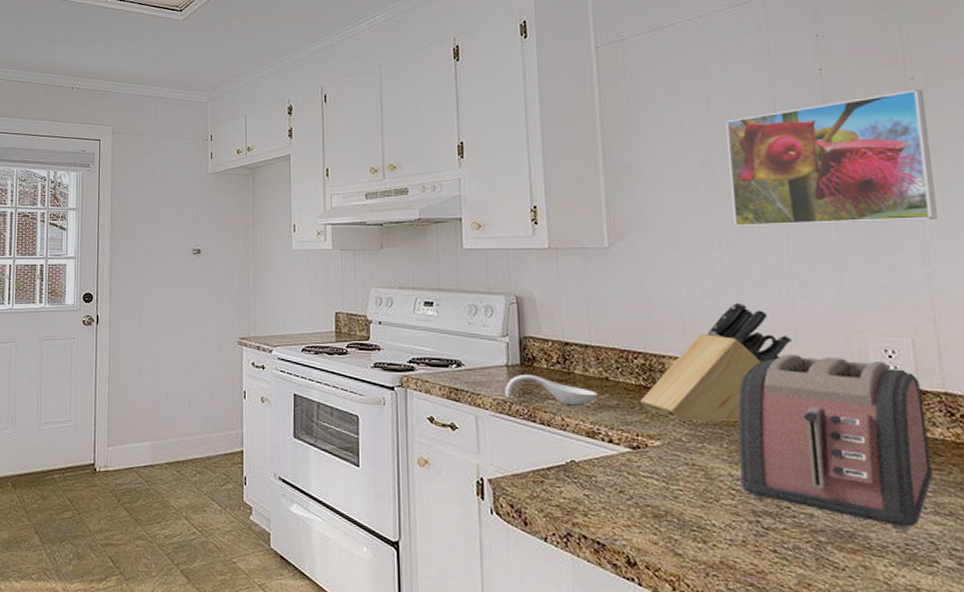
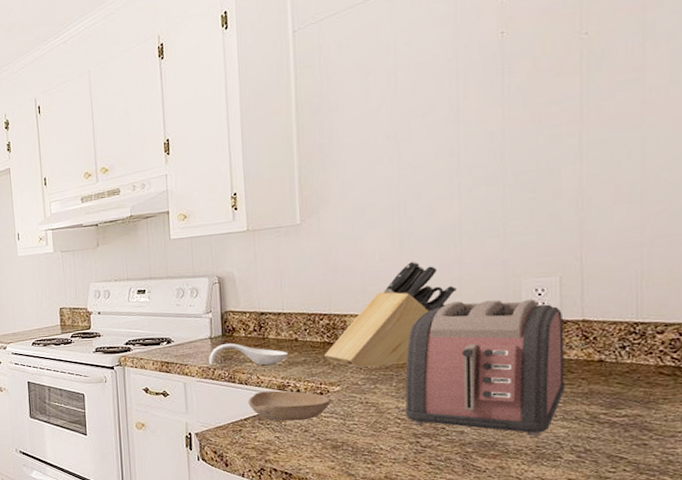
bowl: none [551,436,651,478] -> present [248,390,332,422]
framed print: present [726,89,938,227] -> none [411,43,594,194]

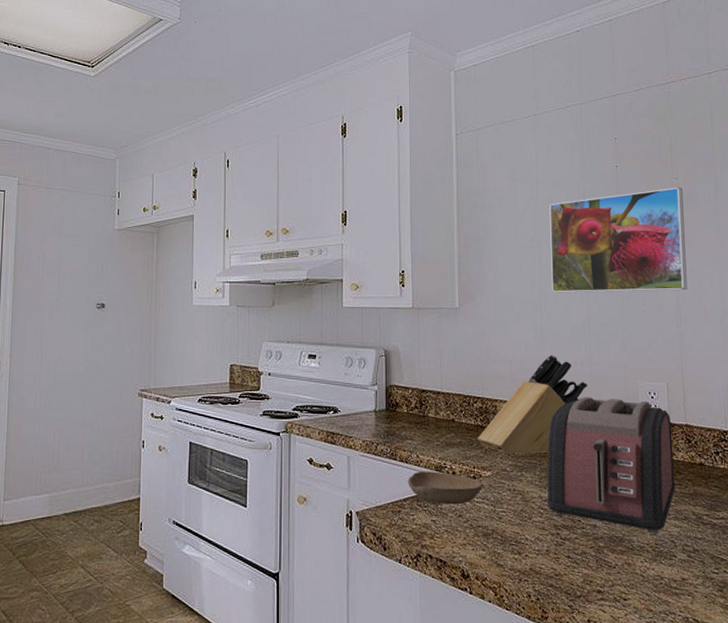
spoon rest: present [209,343,289,366] -> none [373,417,446,445]
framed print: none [411,43,594,194] -> present [549,187,687,293]

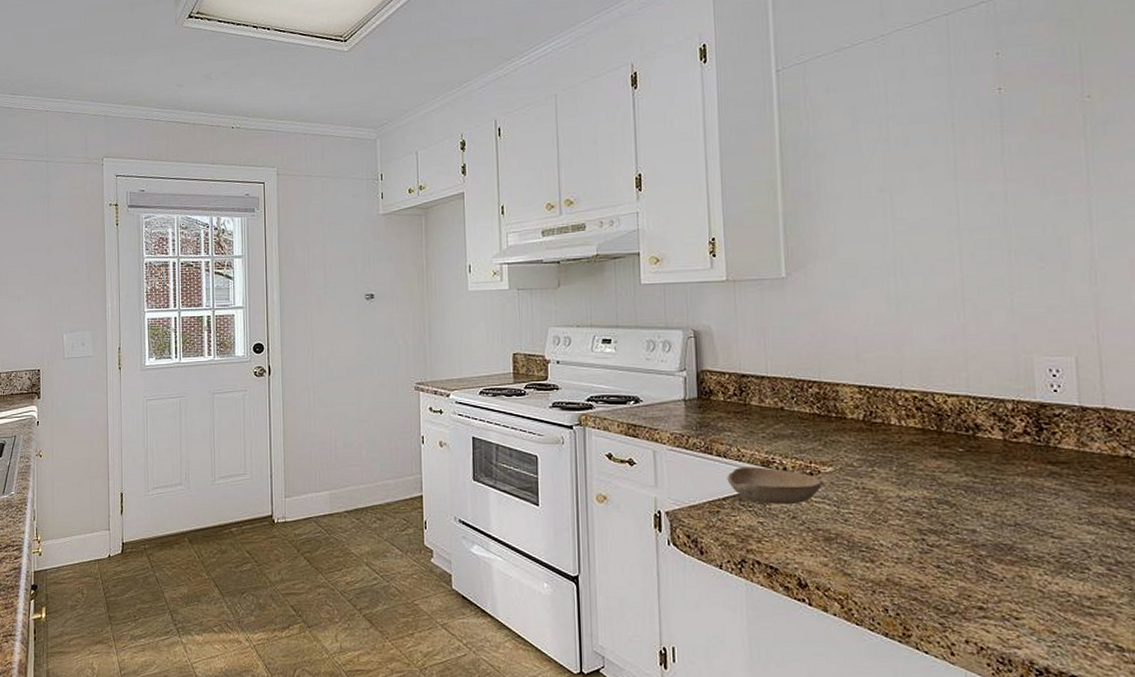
knife block: present [478,355,588,455] -> none [814,328,961,447]
toaster: present [546,397,676,534] -> none [907,377,1090,542]
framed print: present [549,187,687,293] -> none [905,107,1106,253]

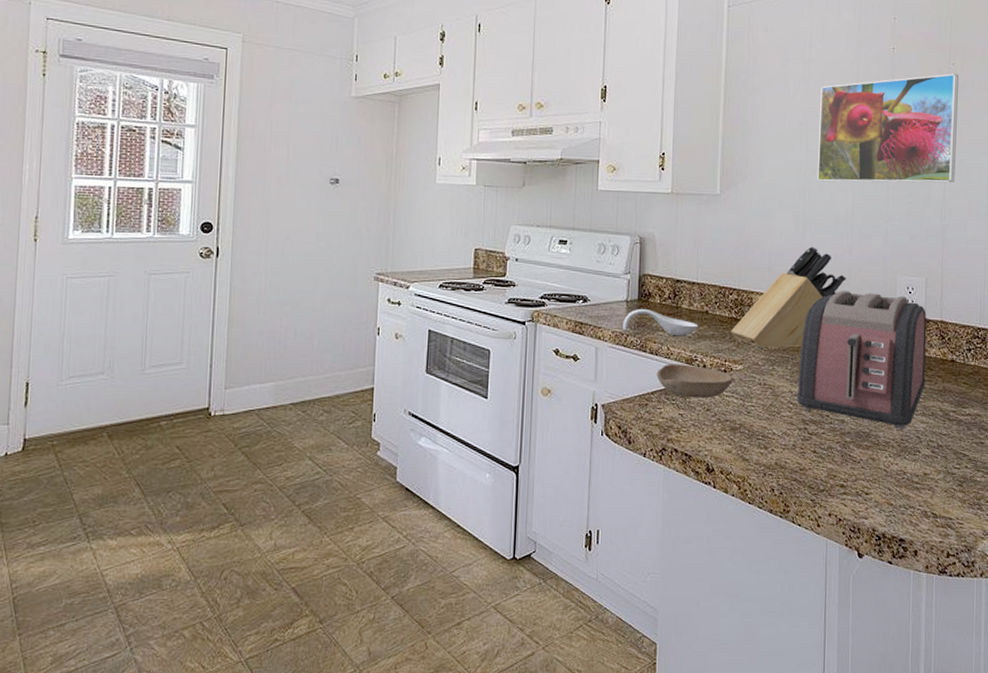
spoon rest: none [682,407,774,437] -> present [623,308,699,337]
knife block: none [814,328,961,447] -> present [731,246,846,348]
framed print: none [905,107,1106,253] -> present [817,73,959,183]
toaster: none [907,377,1090,542] -> present [796,291,927,430]

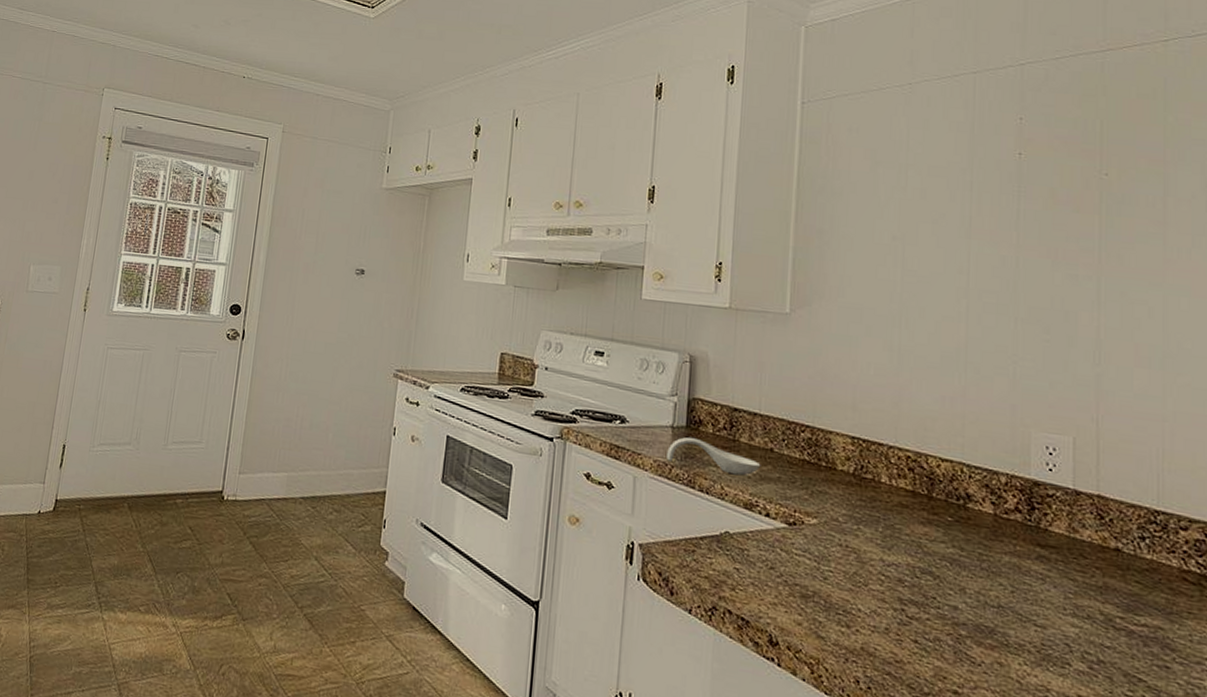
bowl: present [656,364,734,398] -> none [707,506,806,554]
knife block: present [731,246,846,348] -> none [802,383,958,506]
toaster: present [796,291,927,430] -> none [890,442,1077,632]
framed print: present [817,73,959,183] -> none [917,185,1115,320]

